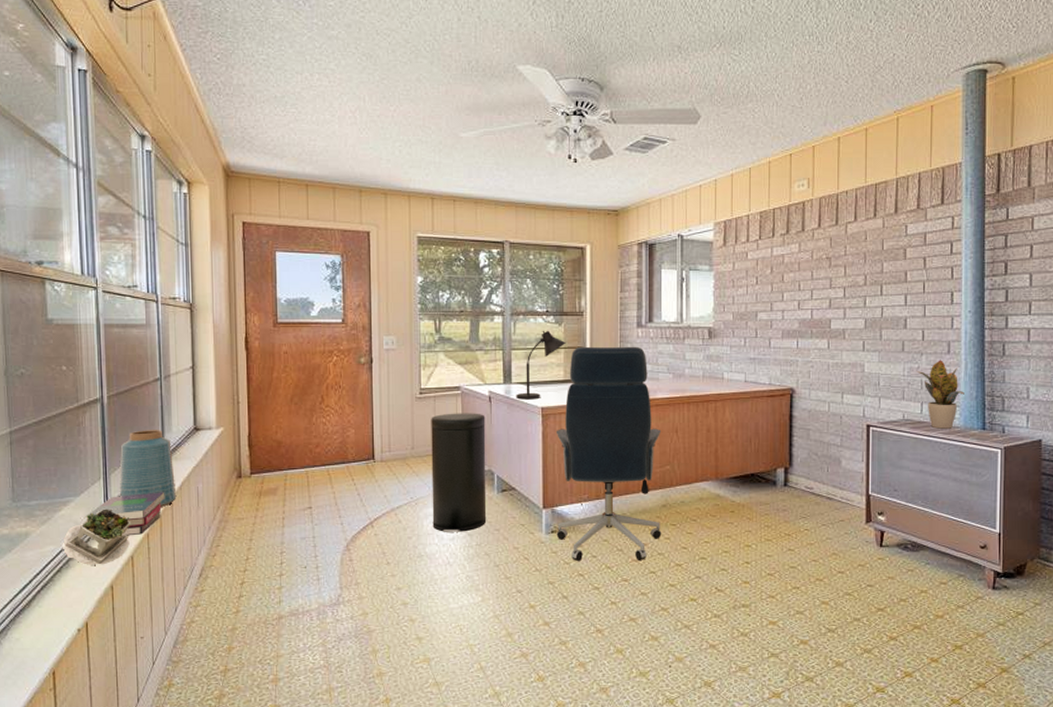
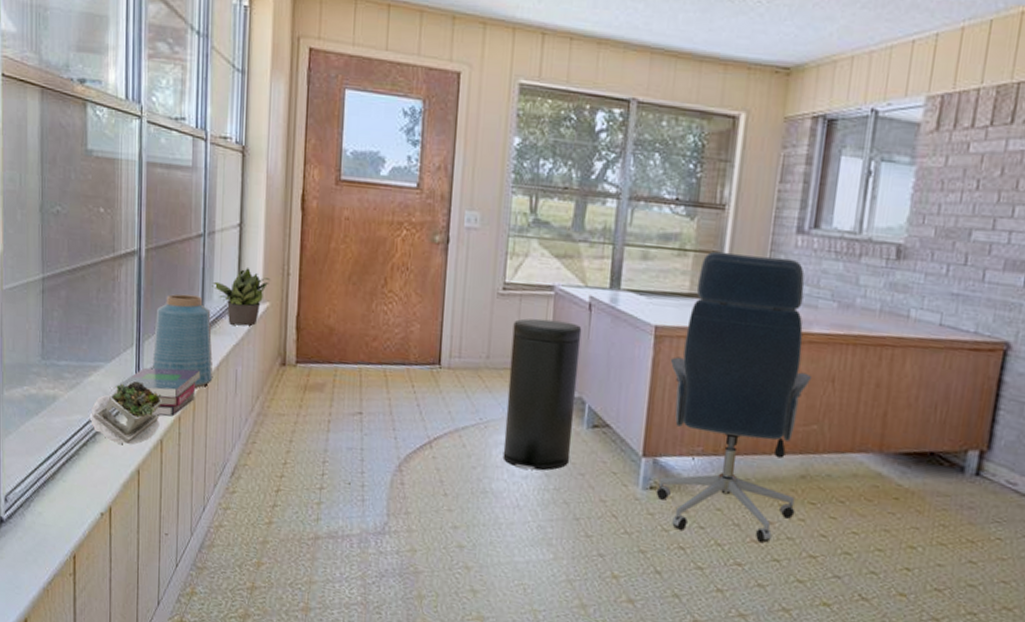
potted plant: none [169,402,223,450] -> present [211,268,271,327]
desk lamp: present [516,330,566,400] -> none [623,223,698,315]

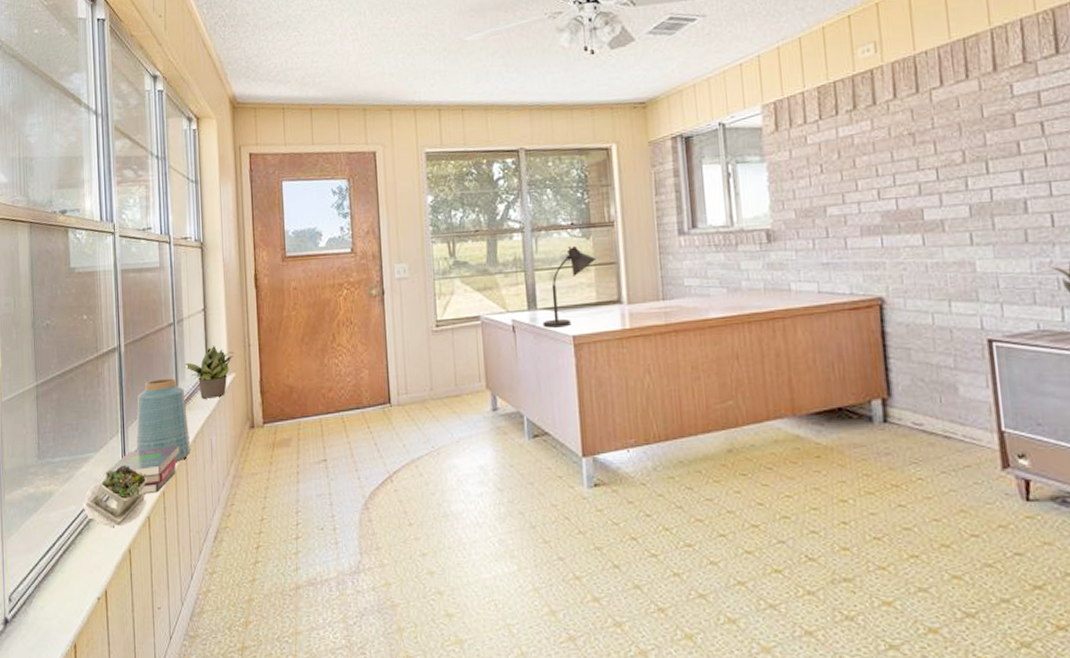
pedal bin: present [502,318,582,471] -> none [449,345,518,487]
desk lamp: none [623,223,698,315] -> present [542,245,596,328]
office chair: present [656,251,813,543] -> none [591,257,730,521]

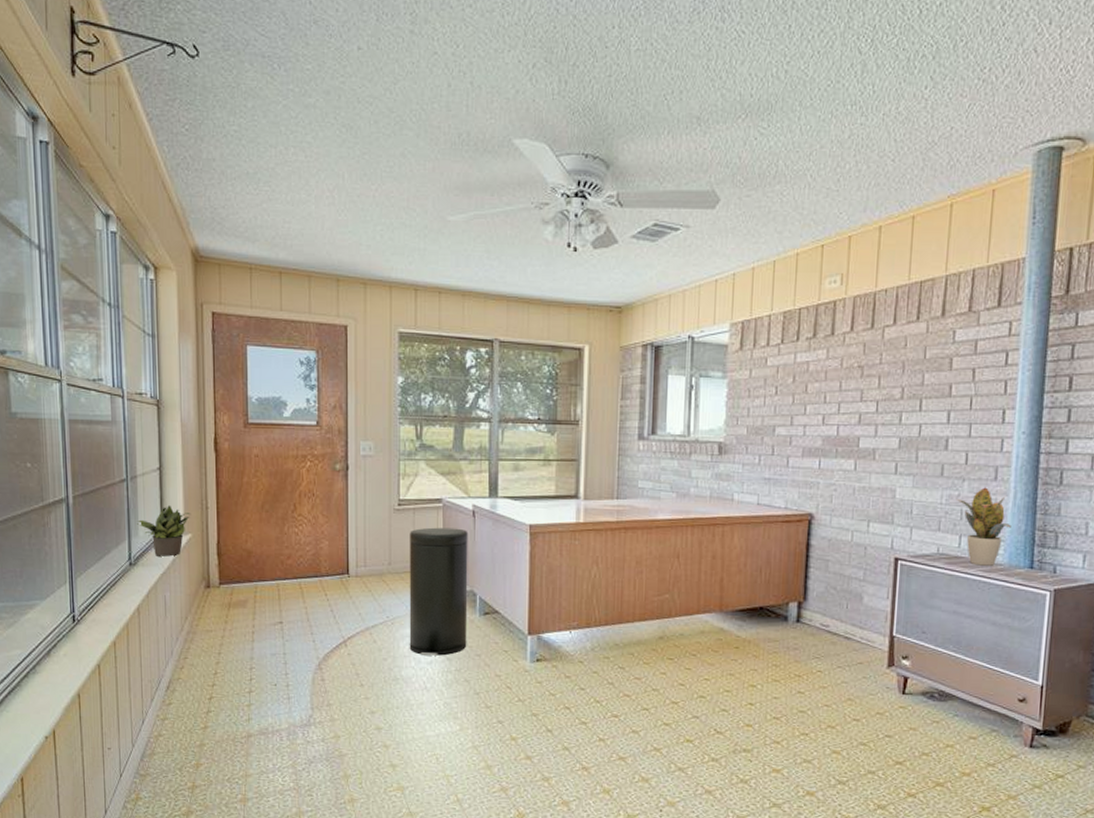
succulent plant: present [82,465,148,527] -> none [28,614,98,672]
books: present [103,445,180,499] -> none [50,599,132,646]
vase: present [135,378,191,462] -> none [85,533,144,615]
pedal bin: none [449,345,518,487] -> present [409,527,468,656]
desk lamp: present [542,245,596,328] -> none [502,439,559,516]

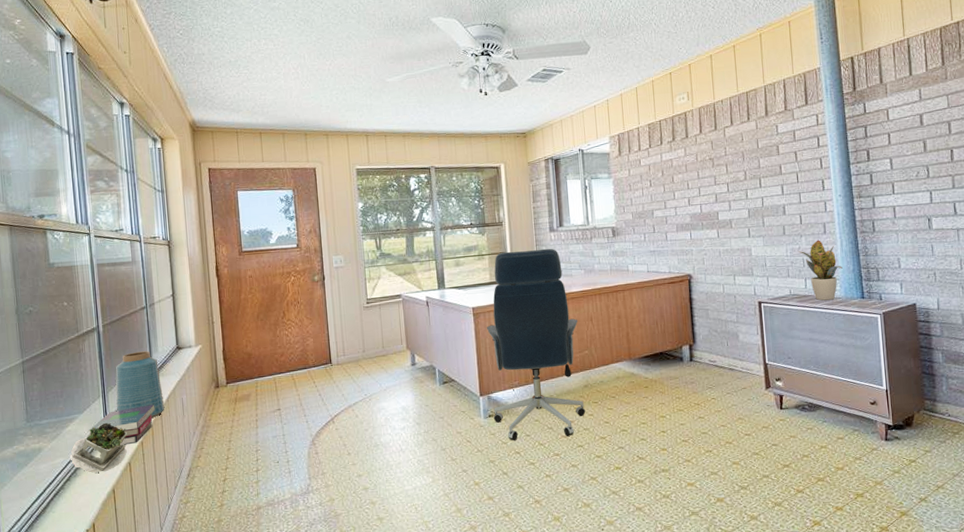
succulent plant: none [28,614,98,672] -> present [69,422,128,473]
books: none [50,599,132,646] -> present [87,404,155,451]
vase: none [85,533,144,615] -> present [115,351,165,418]
potted plant: present [136,505,191,557] -> none [155,324,200,367]
pedal bin: present [409,527,468,656] -> none [378,316,432,423]
office chair: none [542,459,661,696] -> present [486,248,586,440]

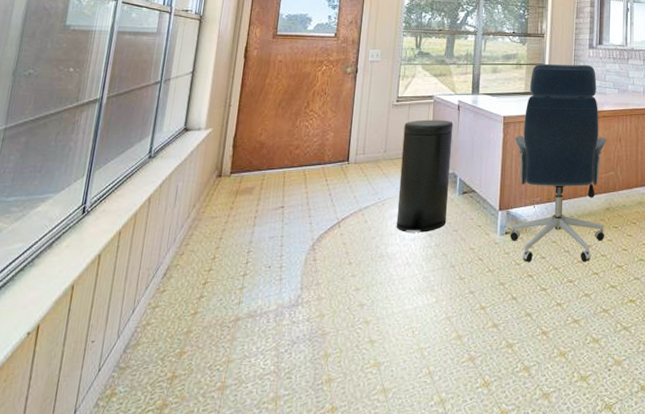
succulent plant: present [69,422,128,473] -> none [30,206,106,264]
books: present [87,404,155,451] -> none [59,189,145,238]
vase: present [115,351,165,418] -> none [99,129,160,205]
pedal bin: none [378,316,432,423] -> present [396,119,453,233]

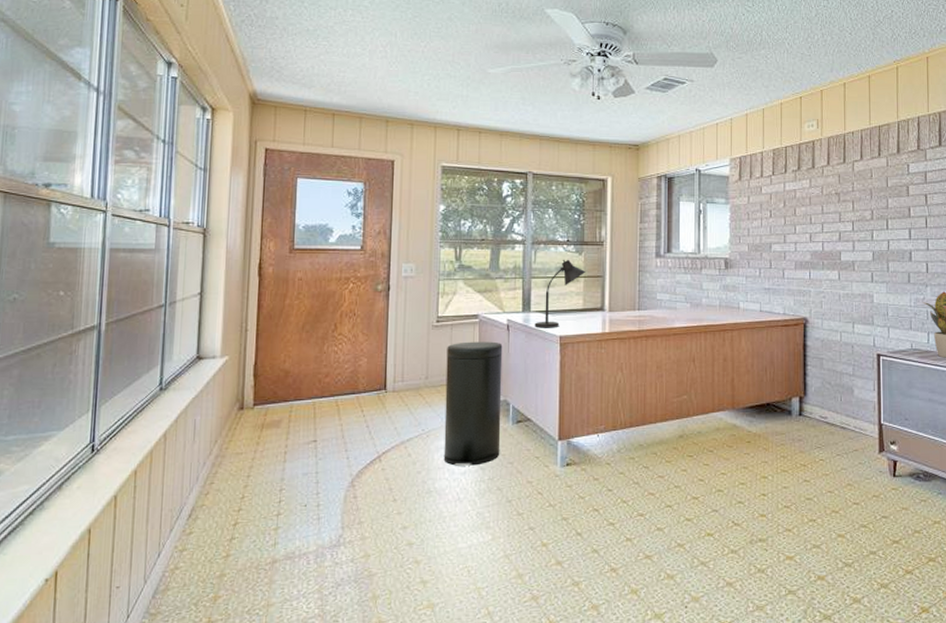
desk lamp: none [482,48,528,109] -> present [534,259,586,328]
office chair: present [510,63,607,262] -> none [571,275,679,495]

